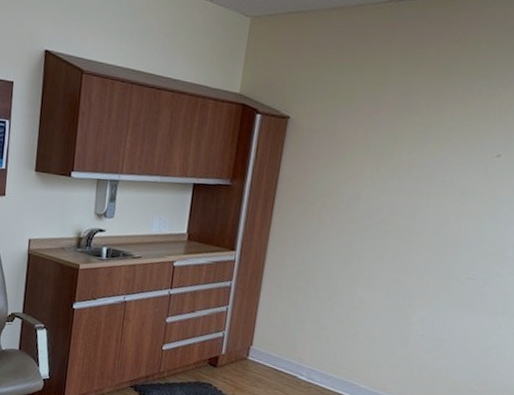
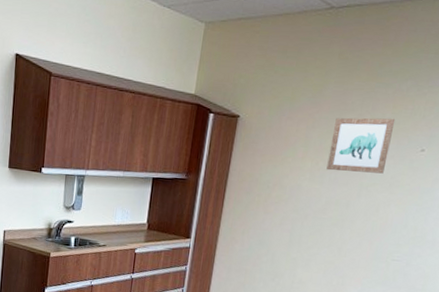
wall art: none [389,119,467,181] -> present [326,117,396,174]

